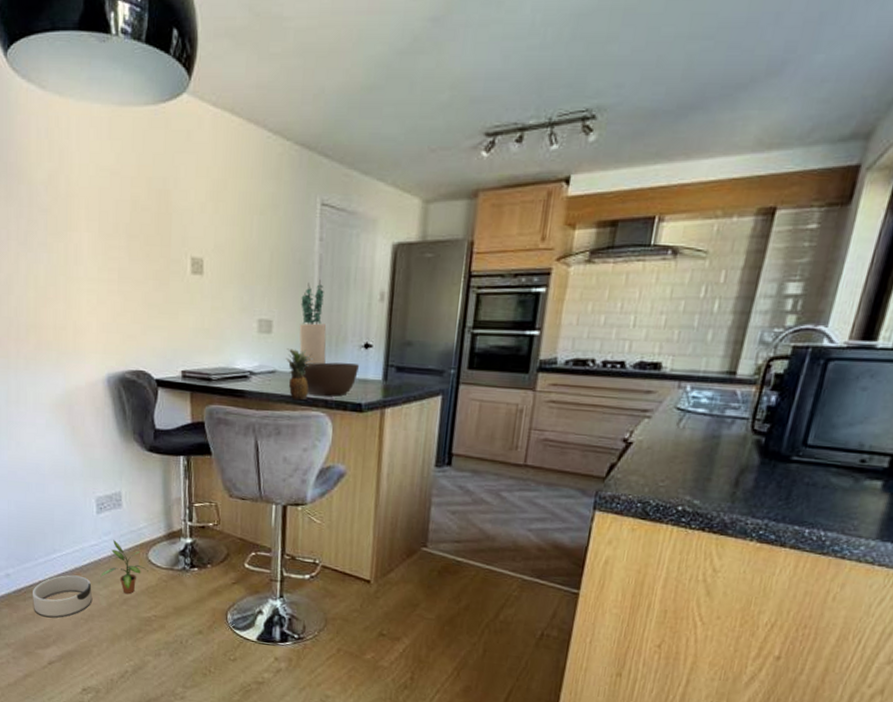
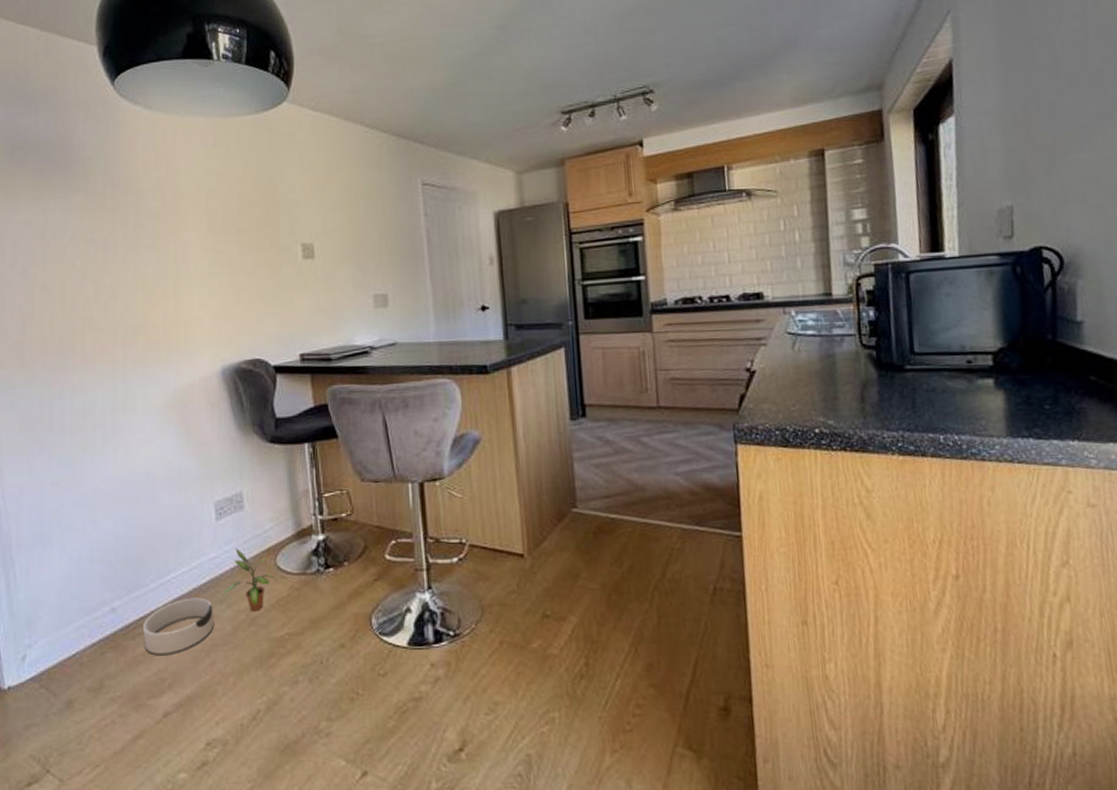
fruit: present [286,348,315,401] -> none [405,318,434,370]
vase: present [299,280,327,365] -> none [413,251,445,334]
bowl: present [302,362,359,396] -> none [423,327,479,362]

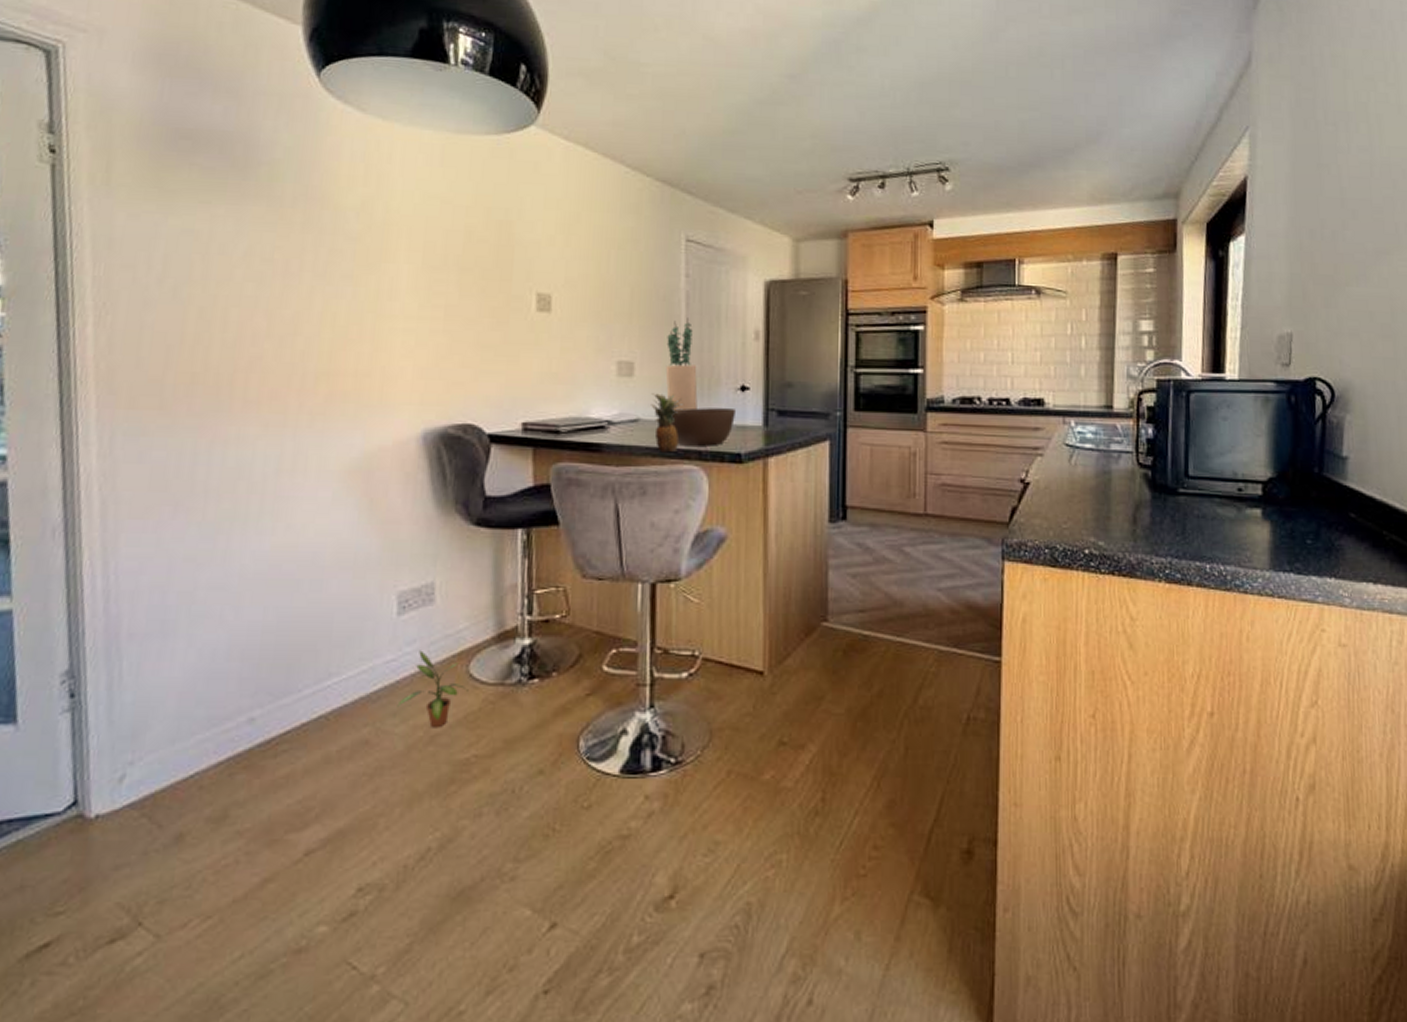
pet bowl: present [142,597,215,656] -> none [287,708,383,779]
fruit: none [405,318,434,370] -> present [651,393,685,453]
vase: none [413,251,445,334] -> present [665,318,698,412]
bowl: none [423,327,479,362] -> present [671,407,735,446]

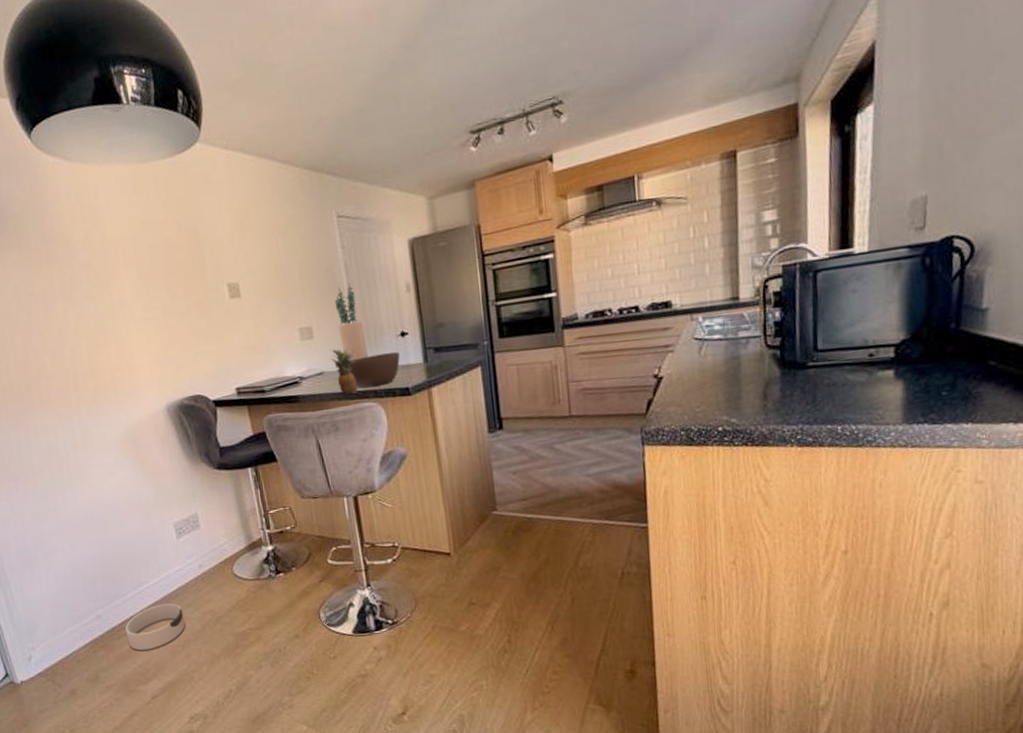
pet bowl: none [287,708,383,779] -> present [125,603,186,652]
potted plant: present [397,650,469,728] -> none [190,561,236,613]

